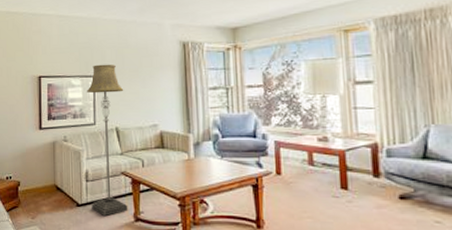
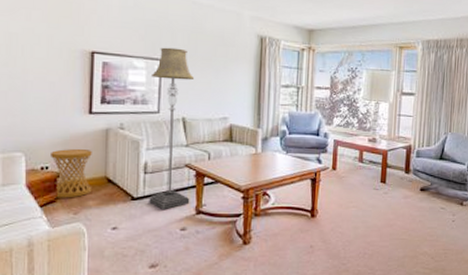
side table: none [13,161,45,204] -> present [51,149,92,198]

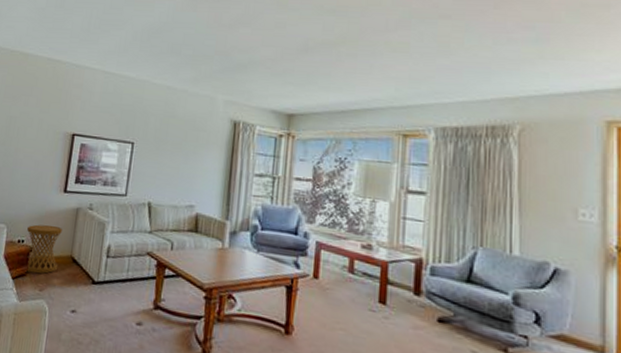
floor lamp: present [149,47,195,209] -> none [108,131,164,299]

